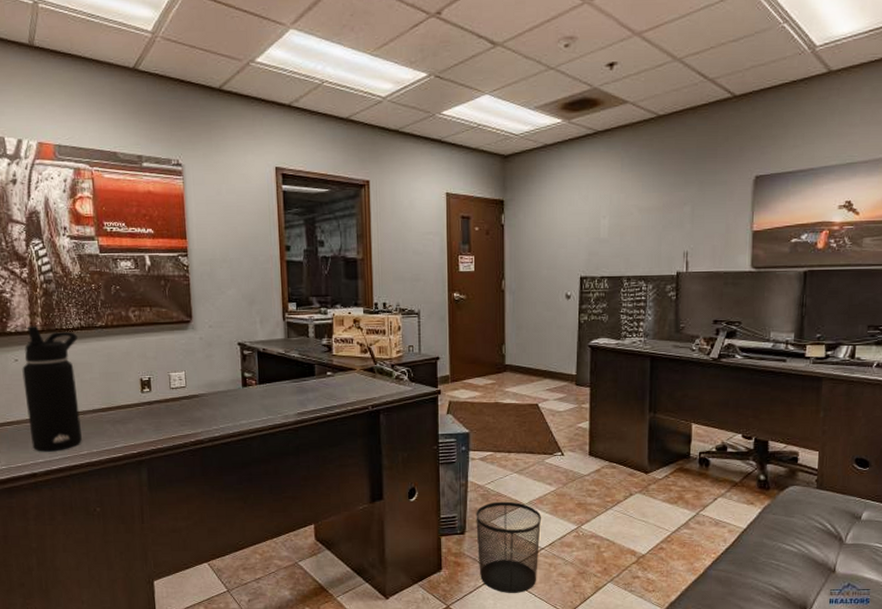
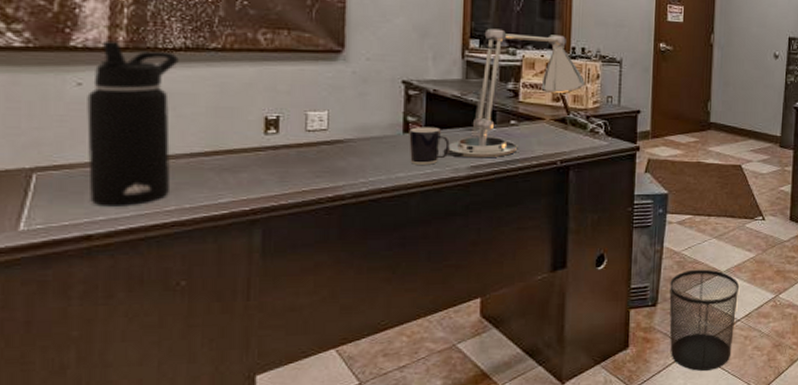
mug: none [247,381,280,413] -> present [409,127,450,165]
desk lamp: none [275,292,388,406] -> present [443,28,585,158]

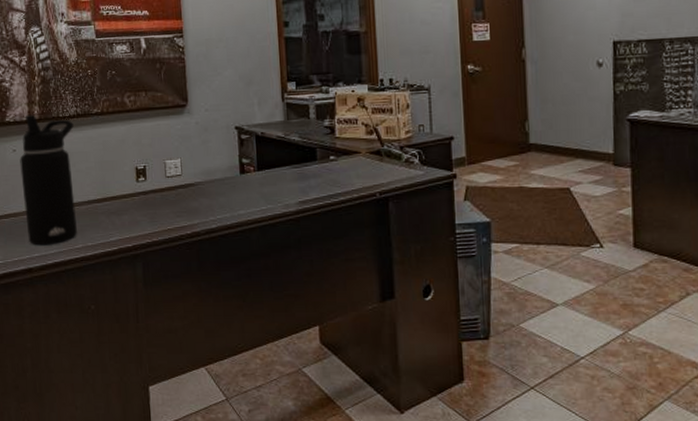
mug: present [409,127,450,165] -> none [245,167,280,202]
desk lamp: present [443,28,585,158] -> none [274,69,396,194]
waste bin: present [669,269,740,371] -> none [501,301,580,410]

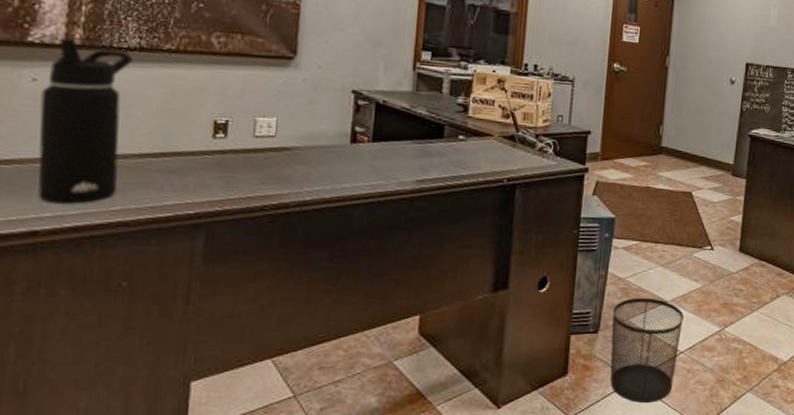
waste bin: none [501,301,580,410] -> present [610,297,685,403]

